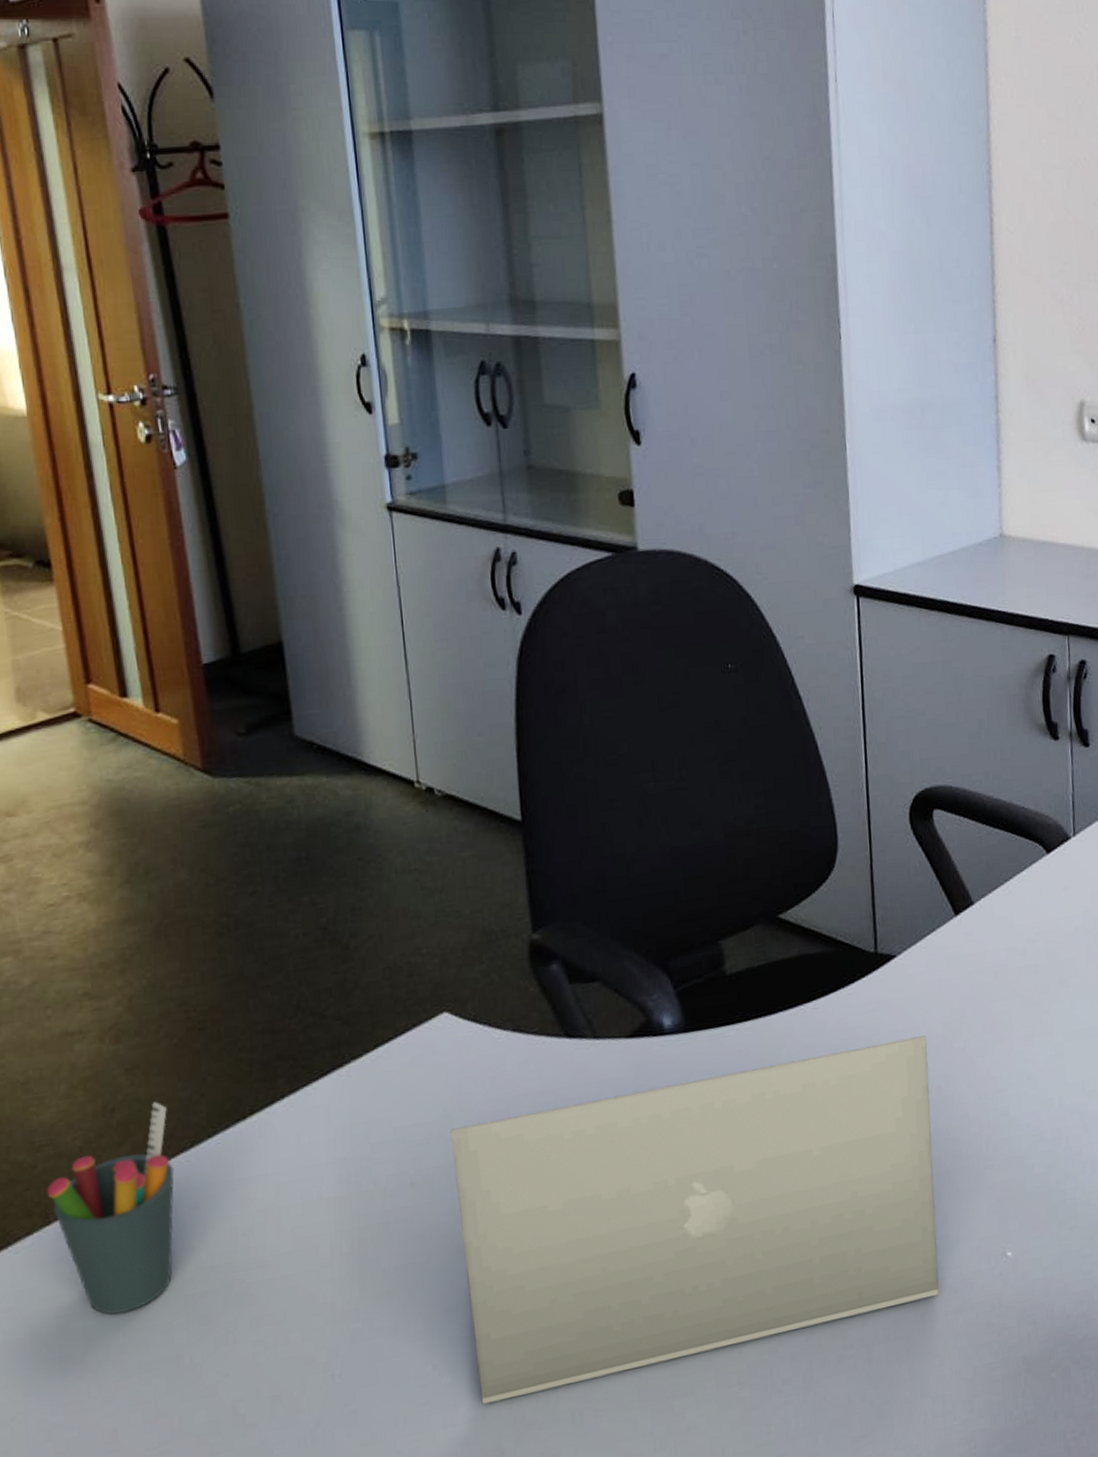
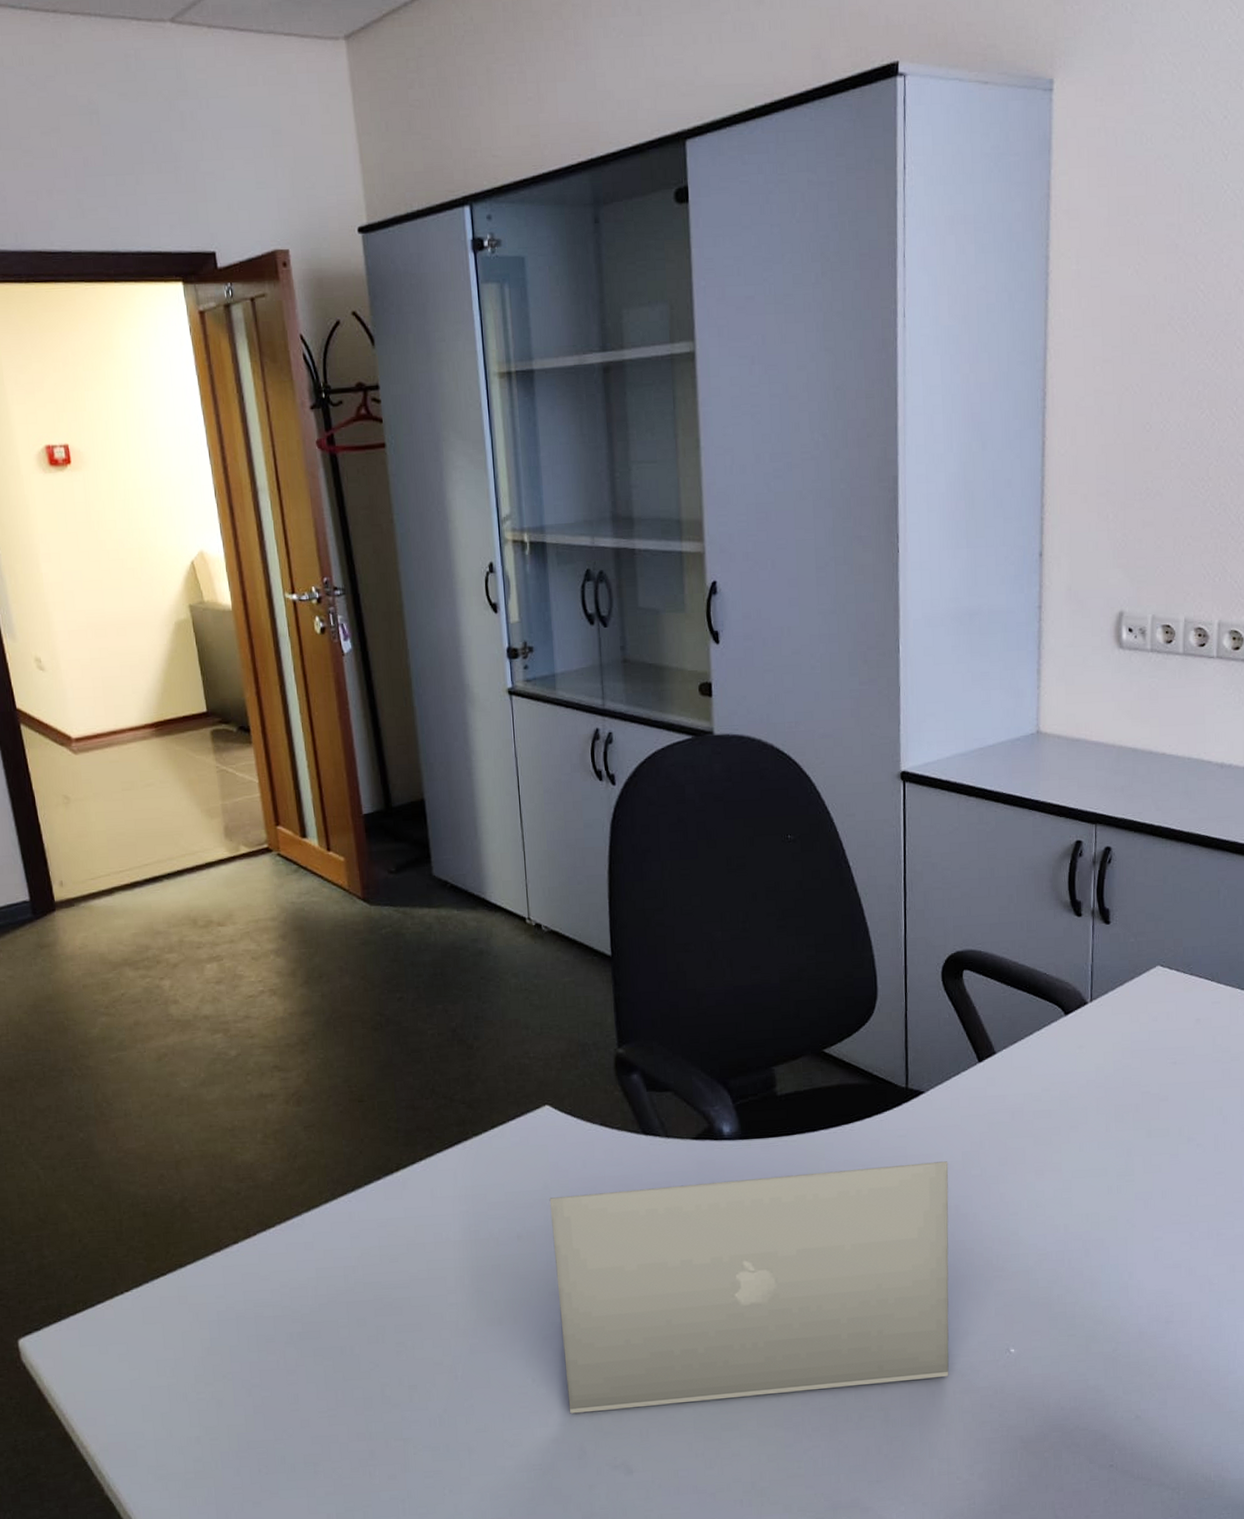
pen holder: present [46,1102,174,1315] -> none [247,1154,340,1310]

